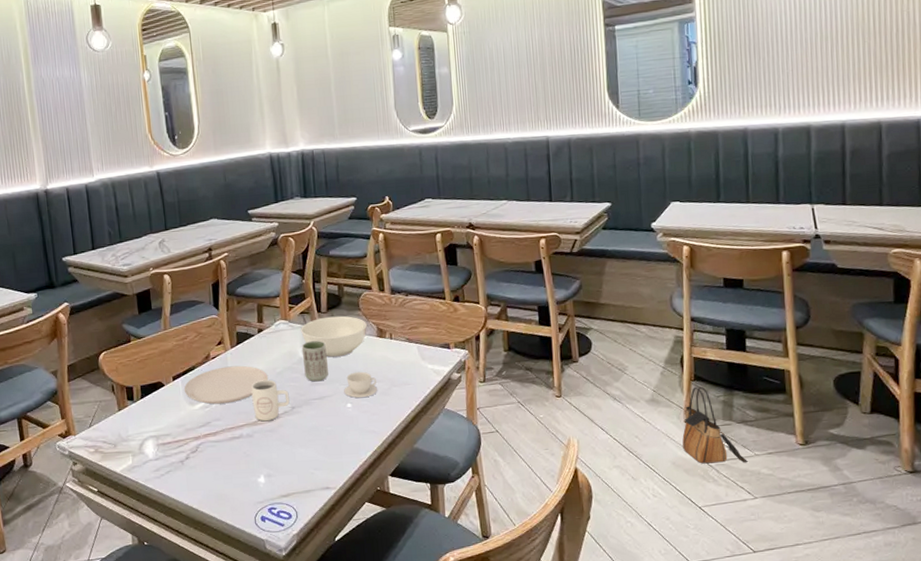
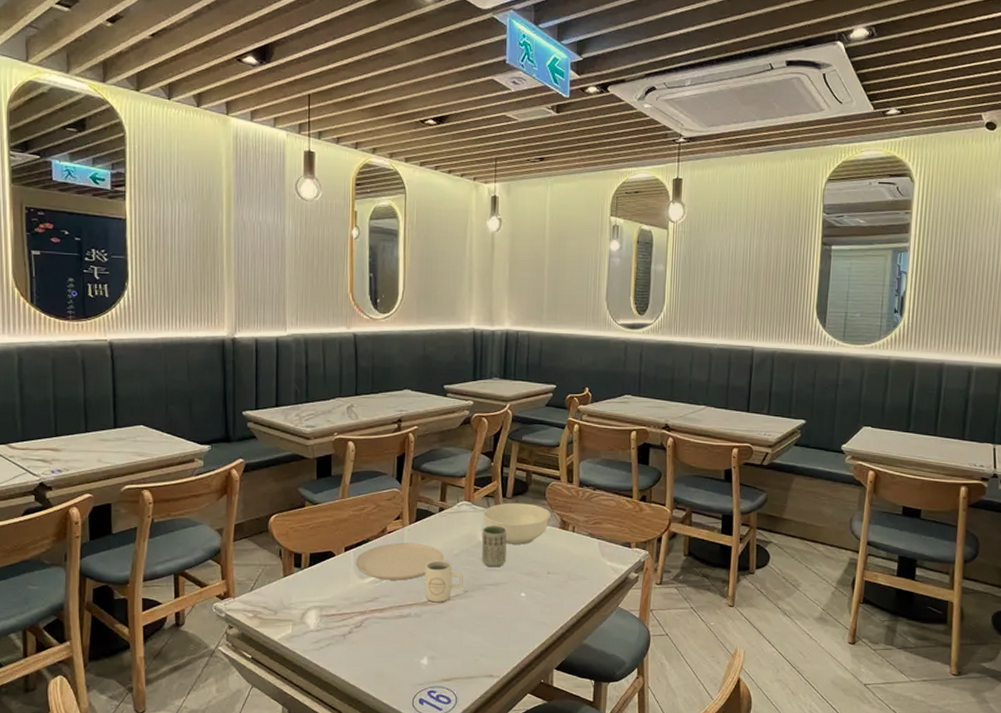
teacup: present [344,371,377,398] -> none [519,561,553,589]
tote bag: present [682,386,748,464] -> none [844,609,903,687]

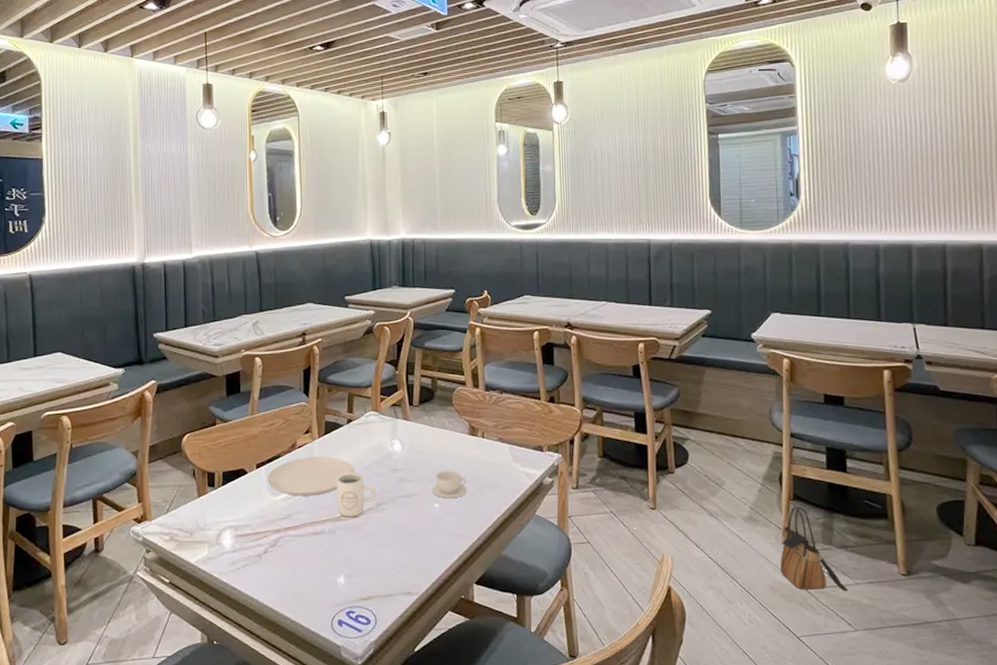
cup: present [481,526,507,568] -> none [391,435,418,478]
bowl: present [483,502,551,545] -> none [391,410,459,453]
teacup: none [519,561,553,589] -> present [432,470,466,498]
tote bag: none [844,609,903,687] -> present [780,506,848,591]

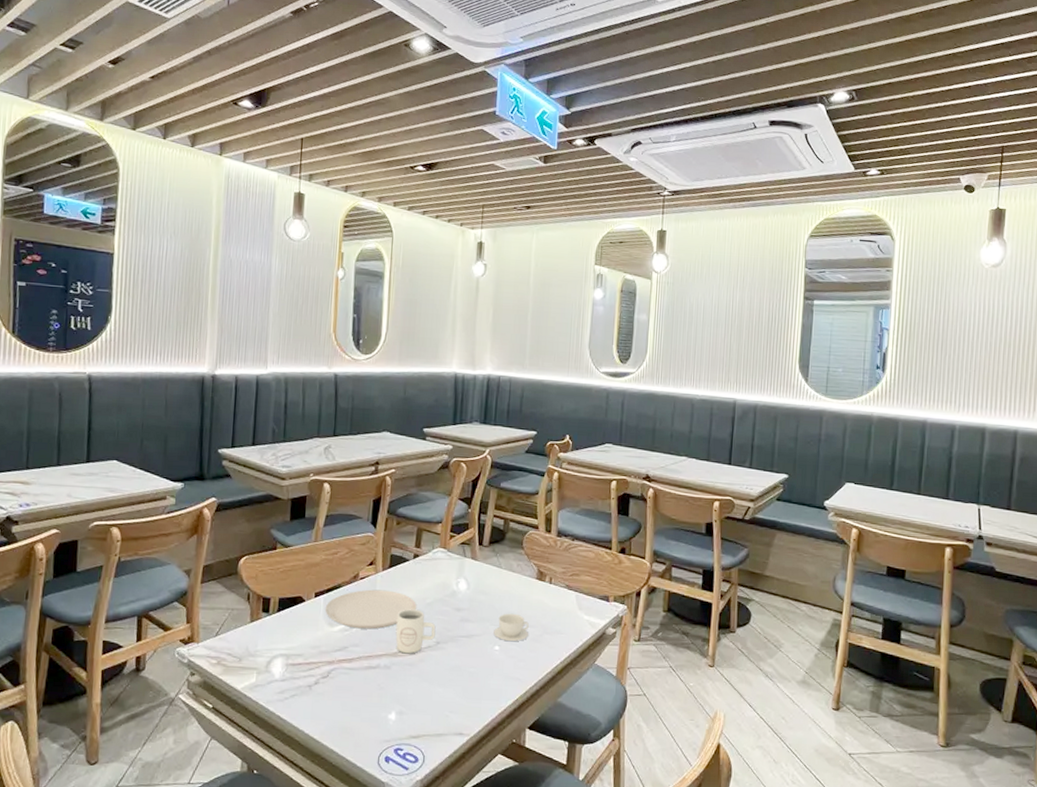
tote bag: present [780,506,848,591] -> none [827,673,889,758]

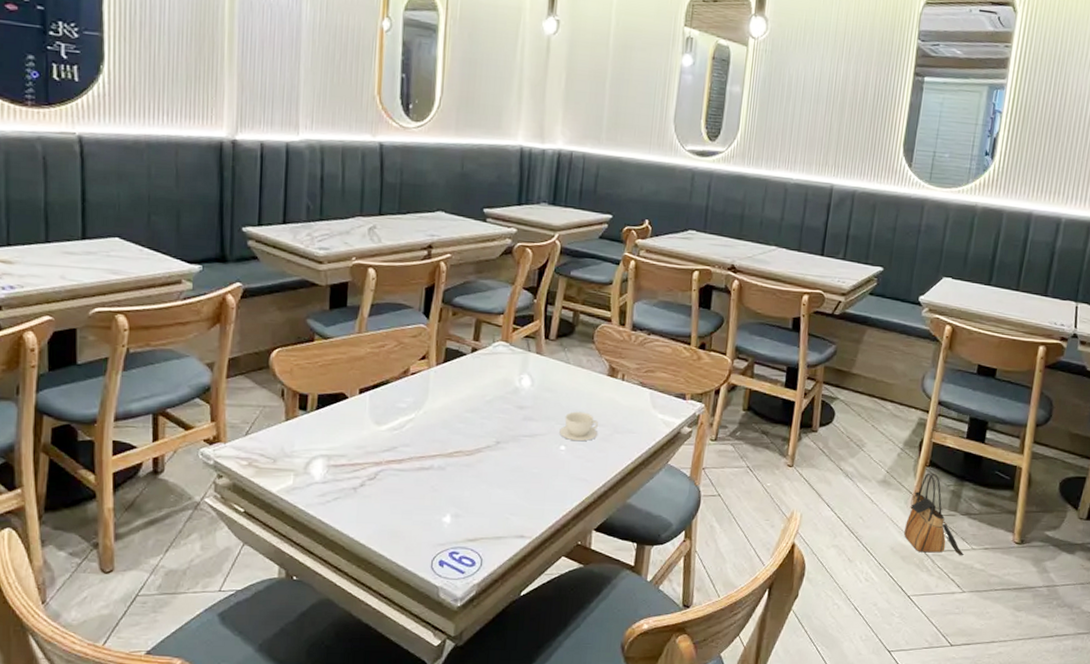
plate: present [325,589,416,630] -> none [371,385,474,429]
mug: present [395,609,436,654] -> none [450,406,496,454]
tote bag: none [827,673,889,758] -> present [904,473,964,555]

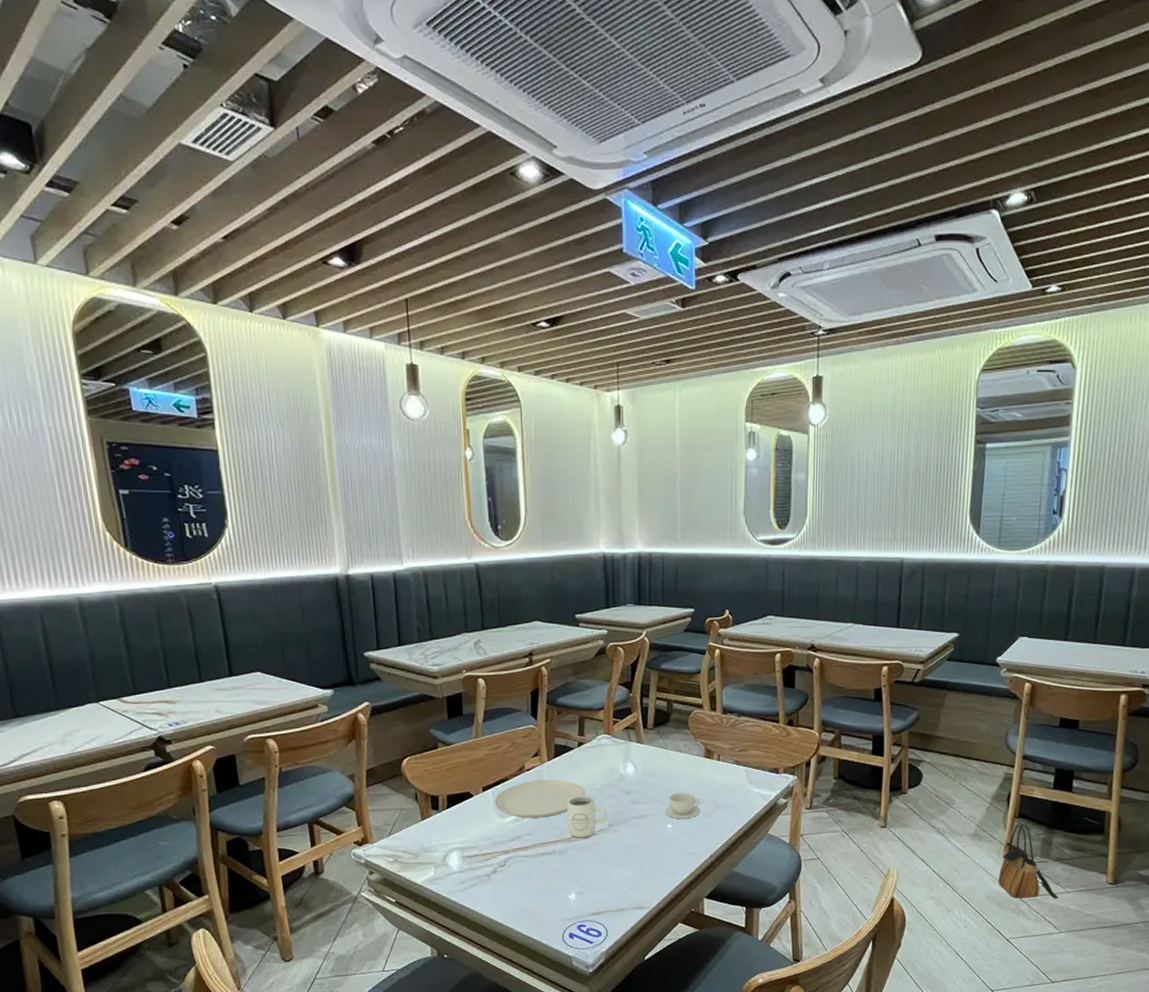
plate: none [371,385,474,429] -> present [494,779,585,818]
mug: none [450,406,496,454] -> present [567,795,607,838]

